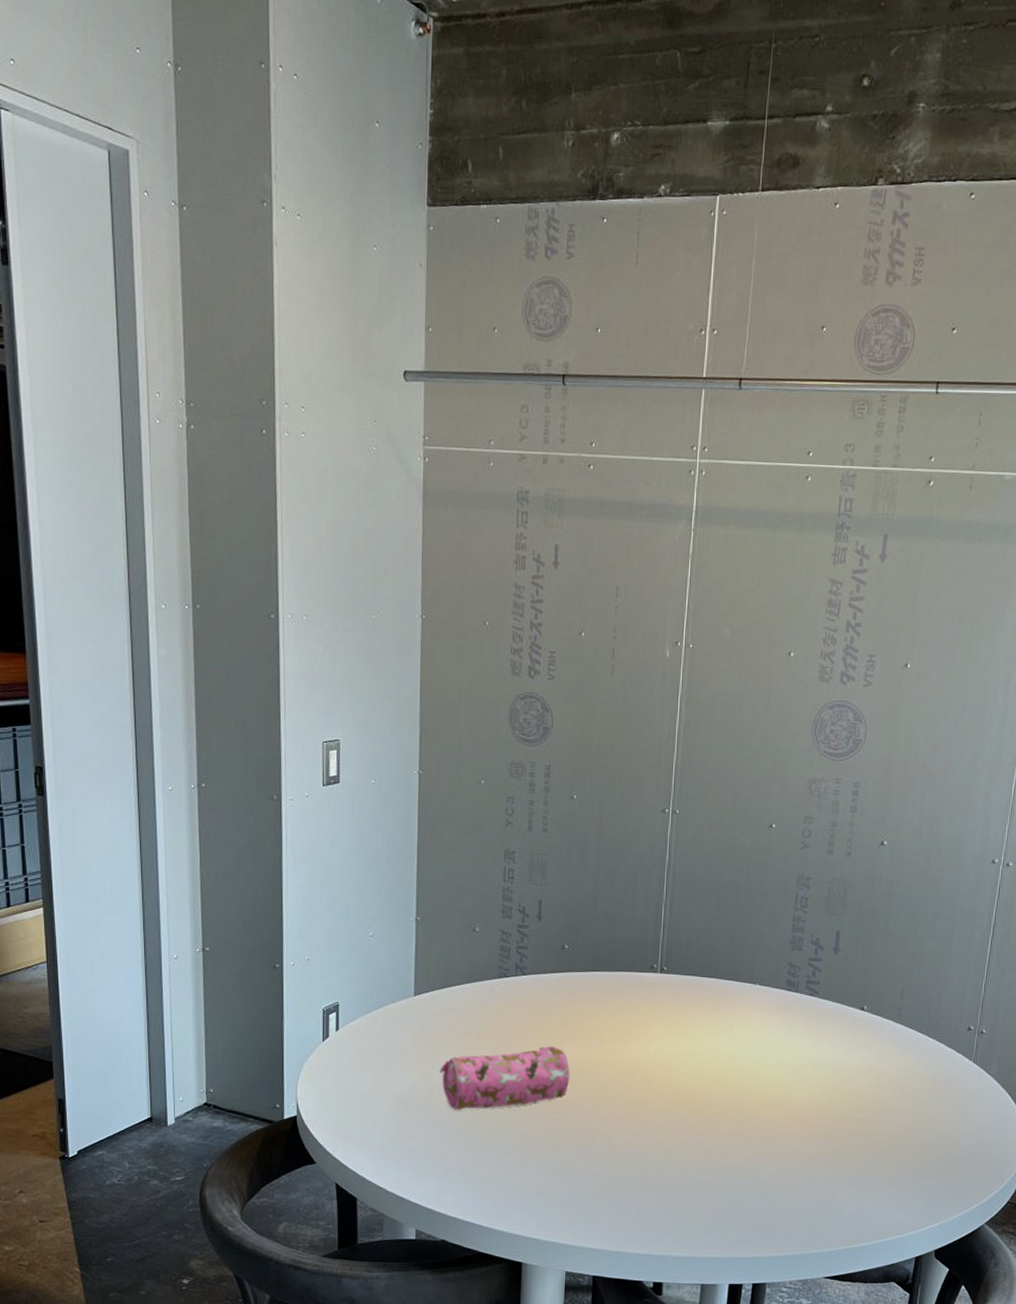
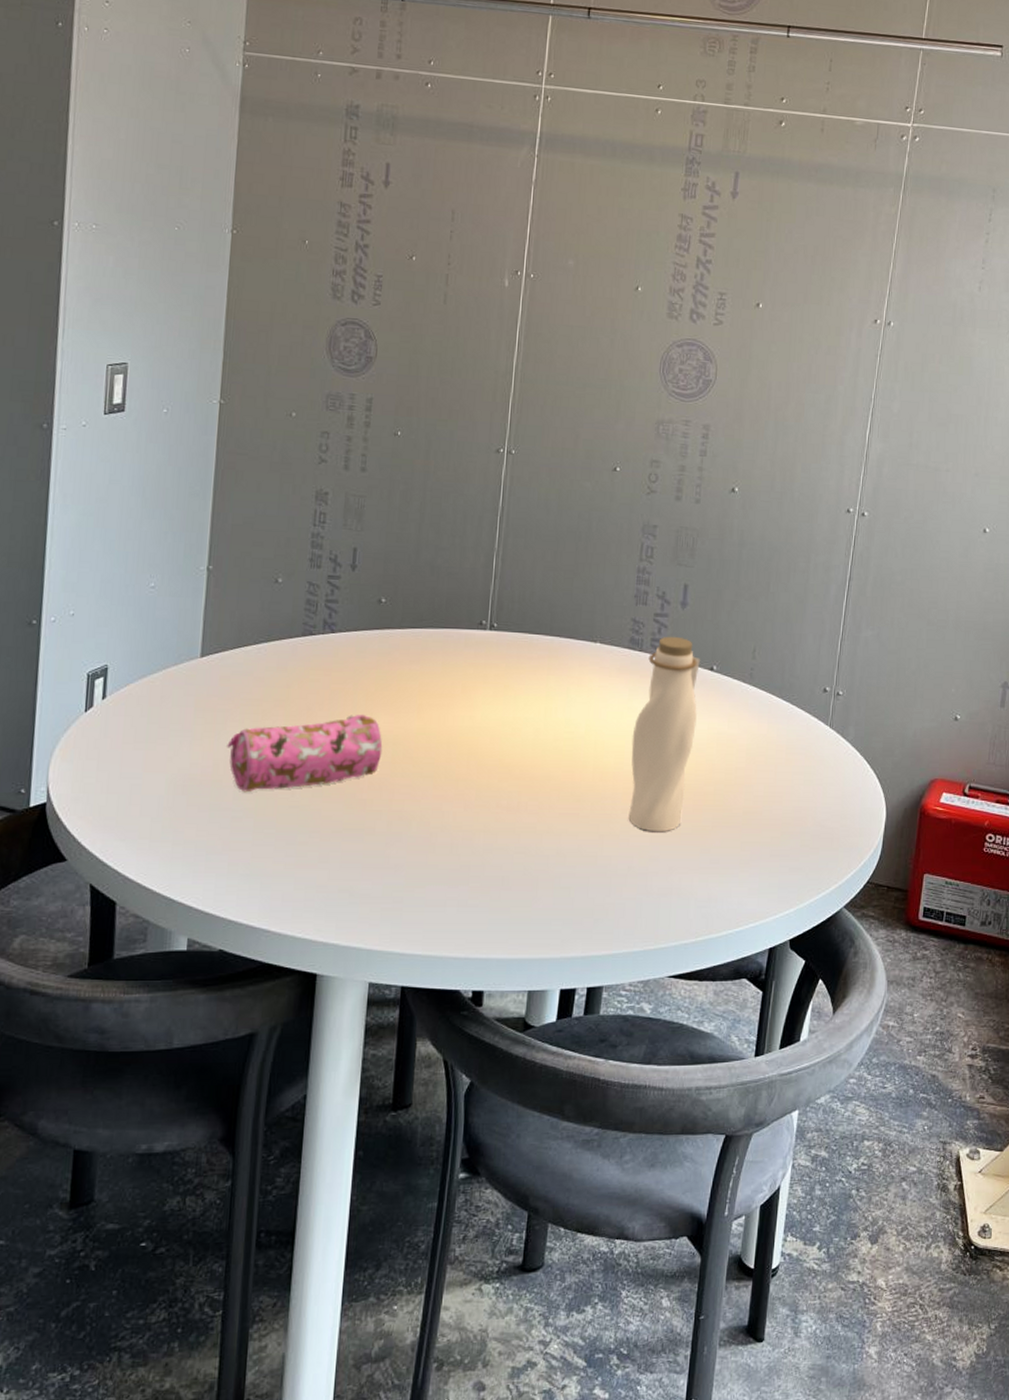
water bottle: none [787,978,852,1153] -> present [628,636,700,832]

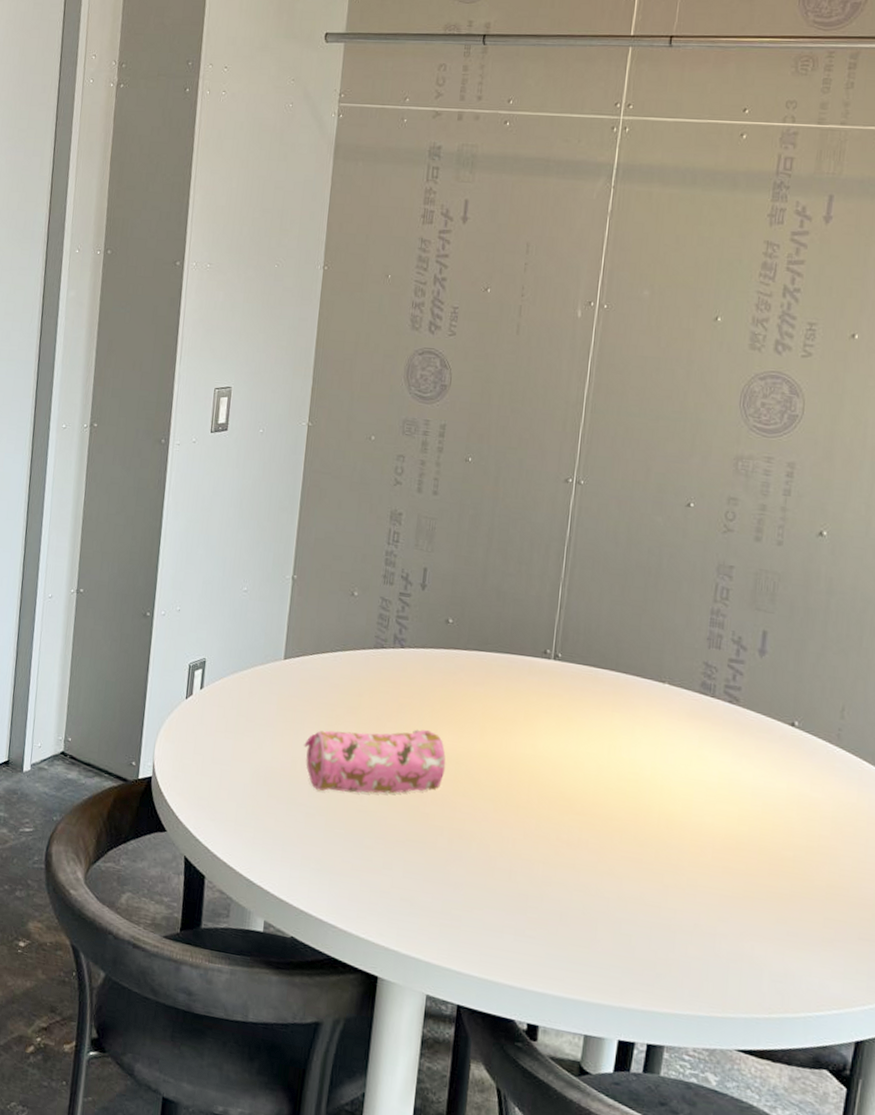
water bottle: present [628,636,700,832] -> none [696,684,780,893]

